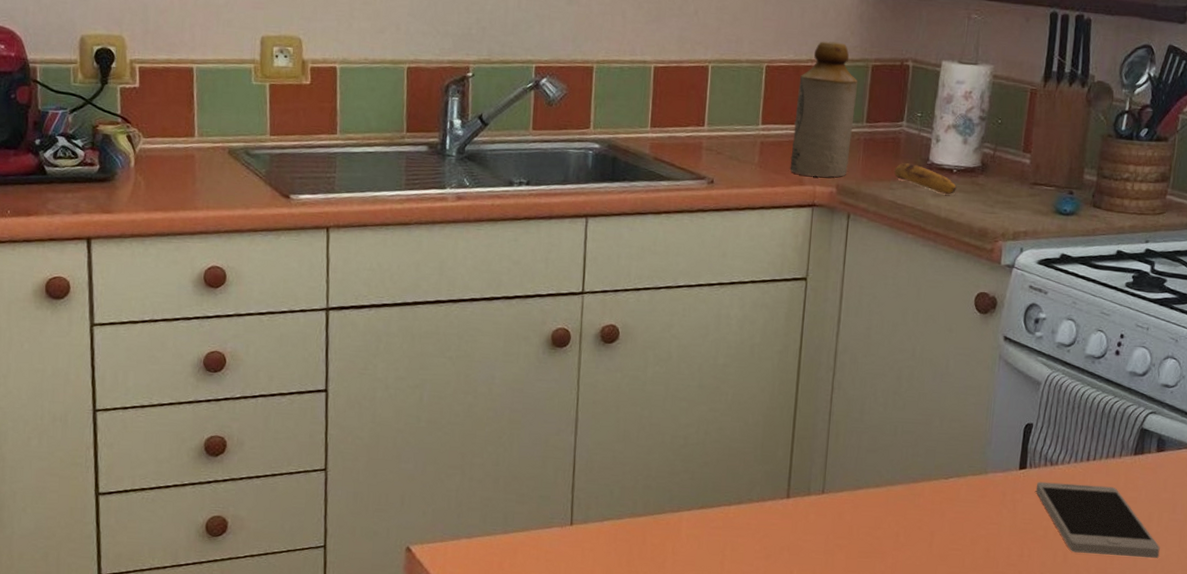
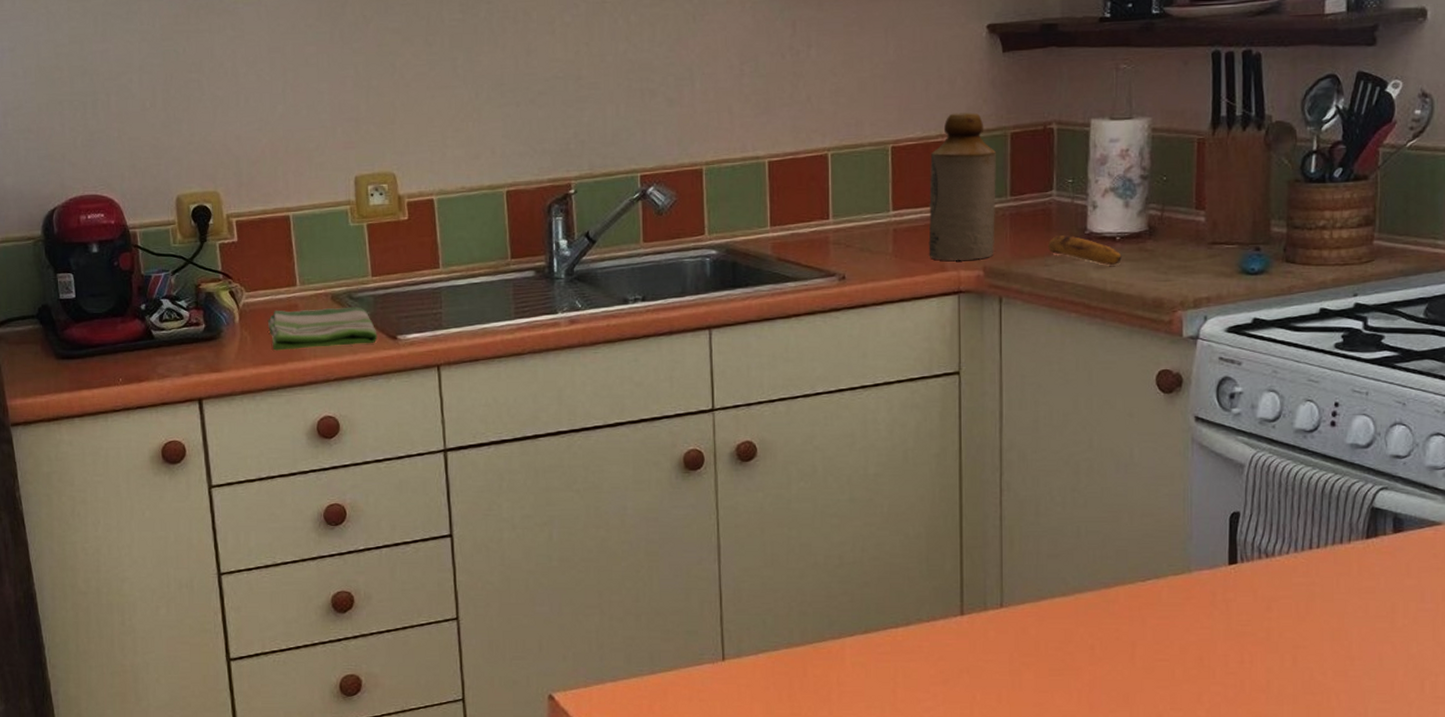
dish towel: none [162,158,271,201] -> present [267,306,378,351]
smartphone: present [1035,481,1160,559] -> none [1251,576,1410,656]

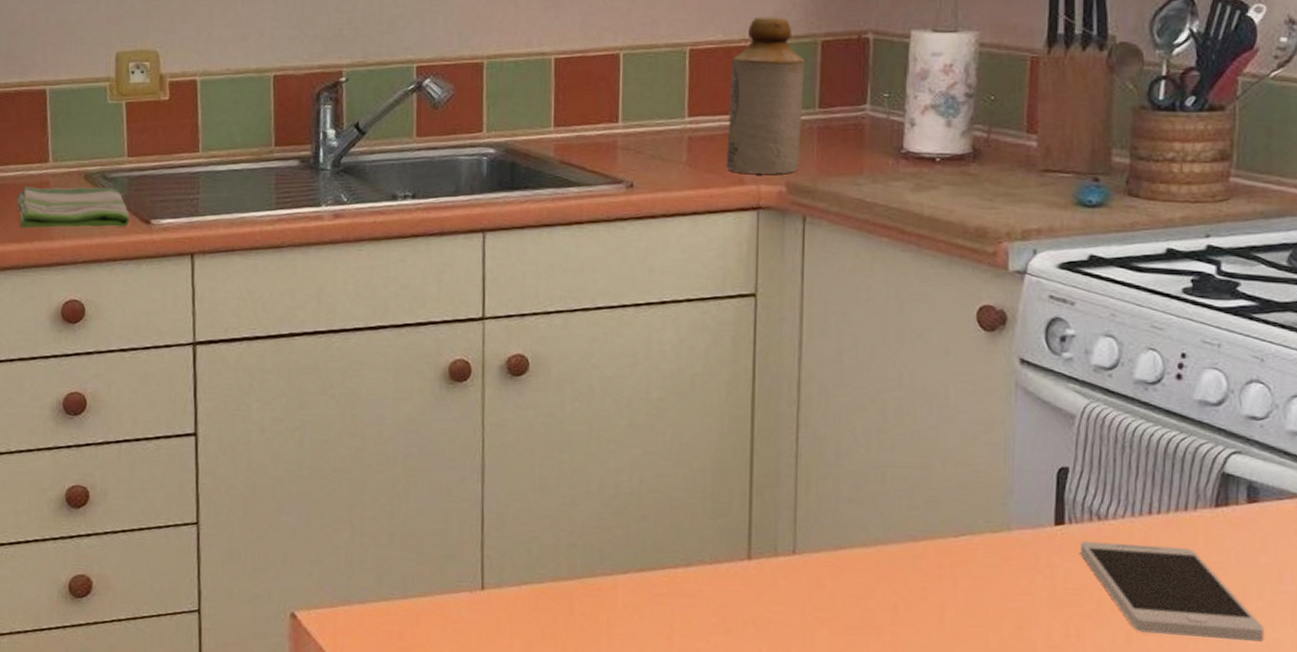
banana: present [1048,235,1122,265] -> none [859,153,942,188]
smartphone: none [1251,576,1410,656] -> present [1080,541,1265,643]

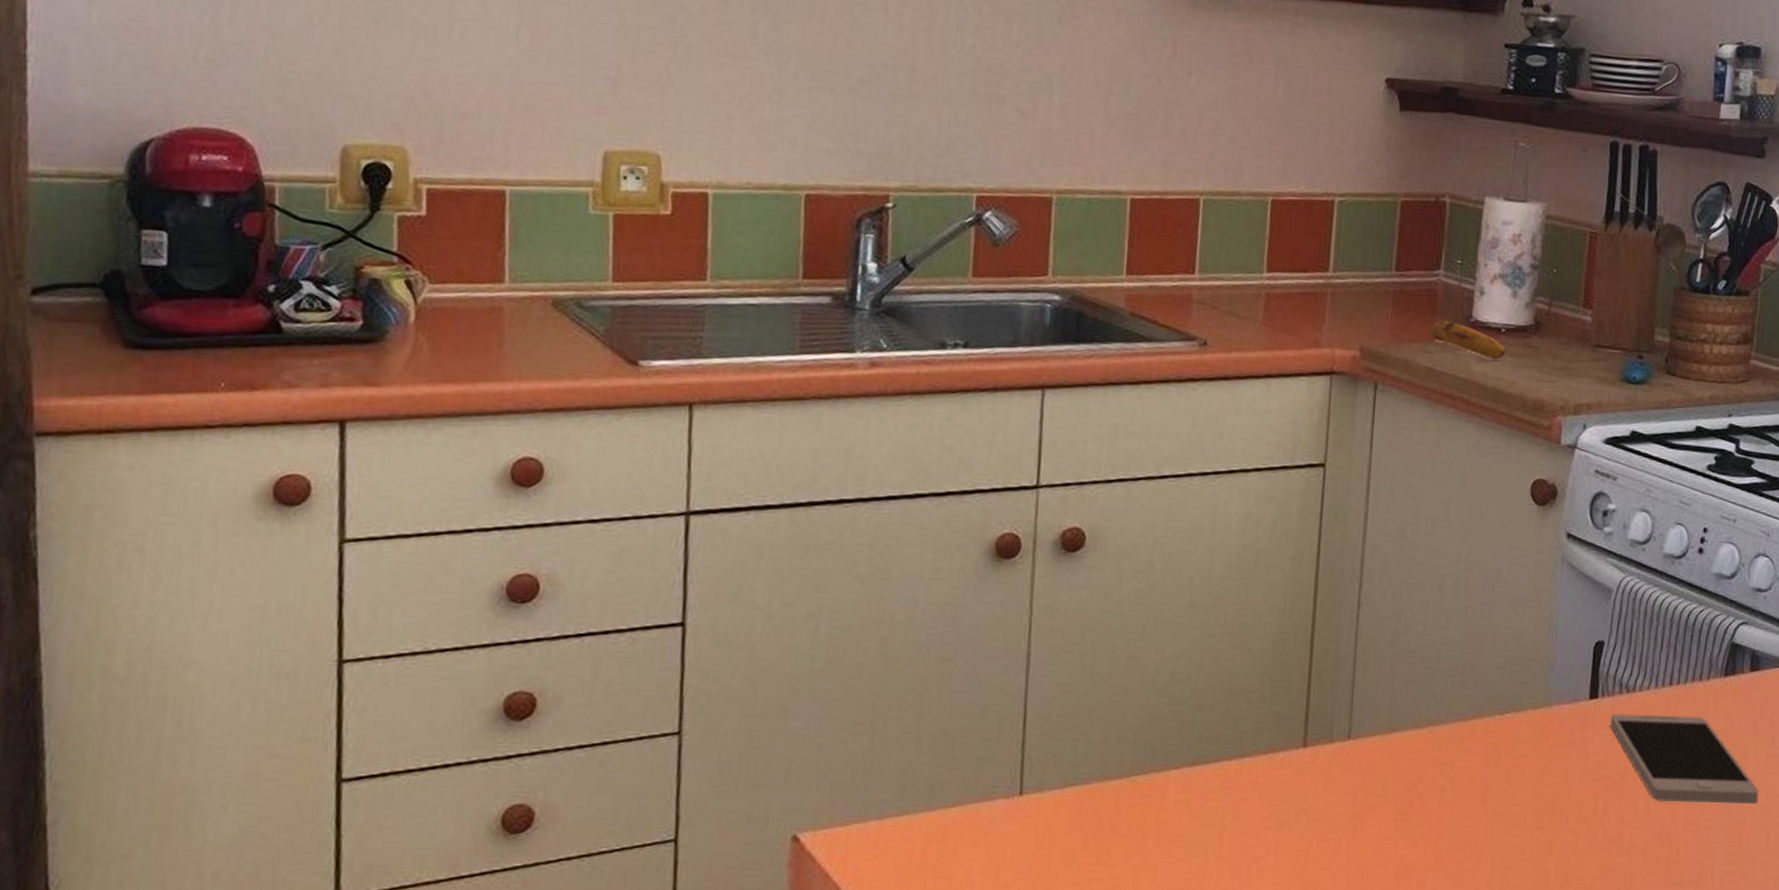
dish towel: present [16,186,130,229] -> none [455,311,612,368]
bottle: present [726,17,806,174] -> none [1302,170,1385,338]
banana: none [859,153,942,188] -> present [1430,320,1506,359]

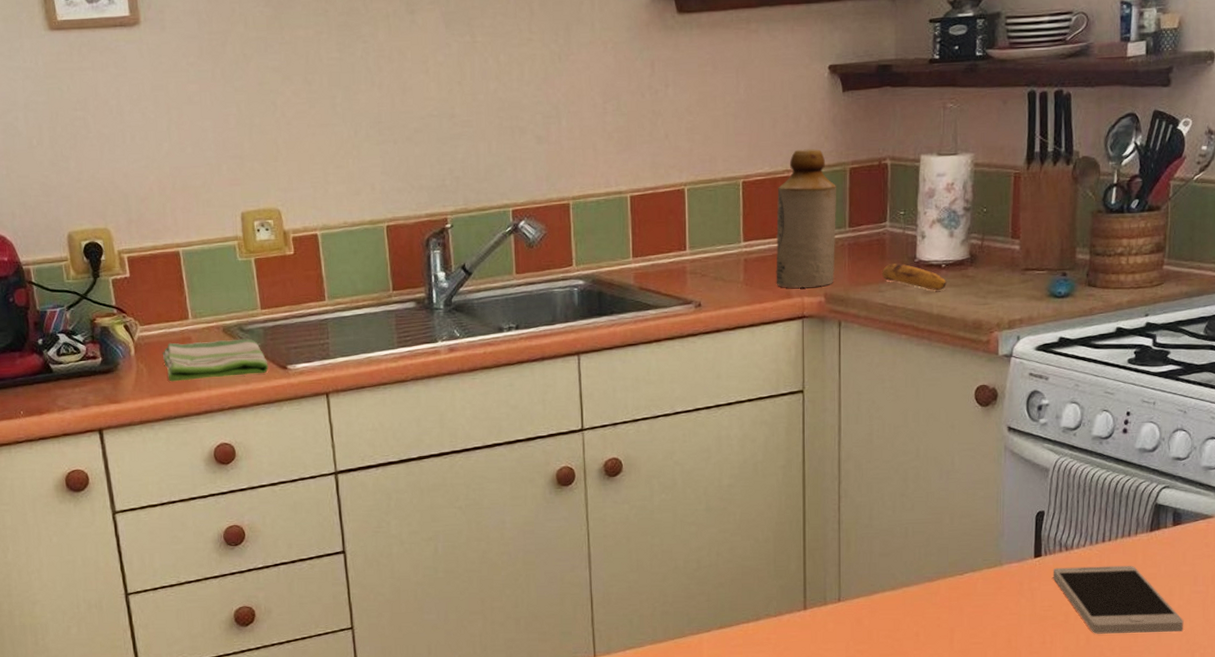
dish towel: none [455,311,612,368] -> present [162,338,269,382]
bottle: none [1302,170,1385,338] -> present [776,149,837,288]

